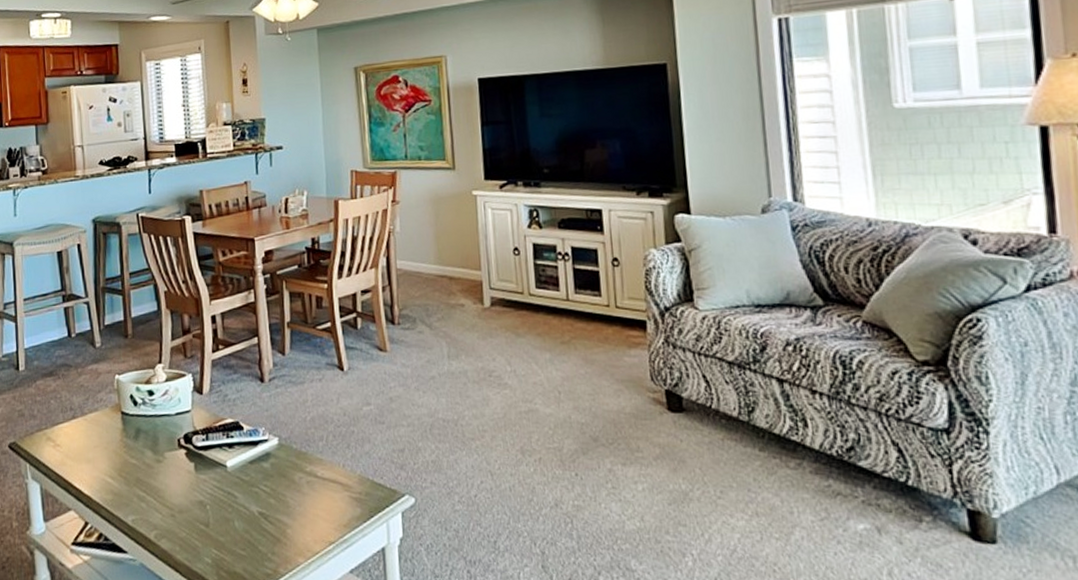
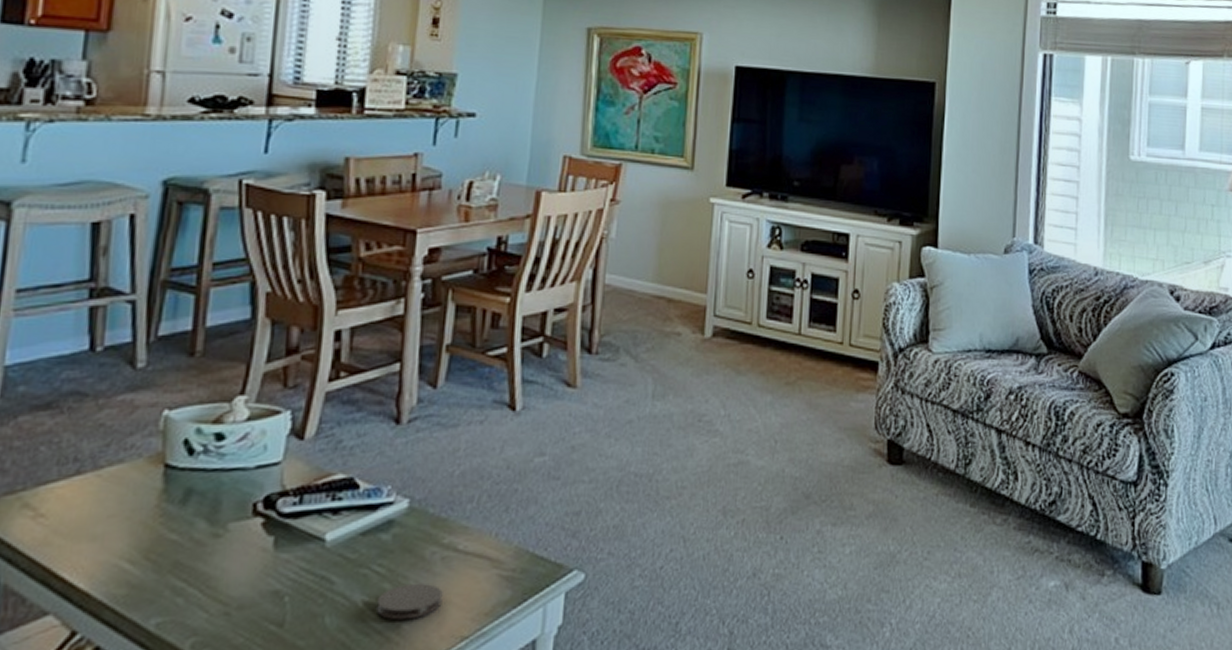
coaster: none [267,500,312,527] -> present [377,583,443,620]

